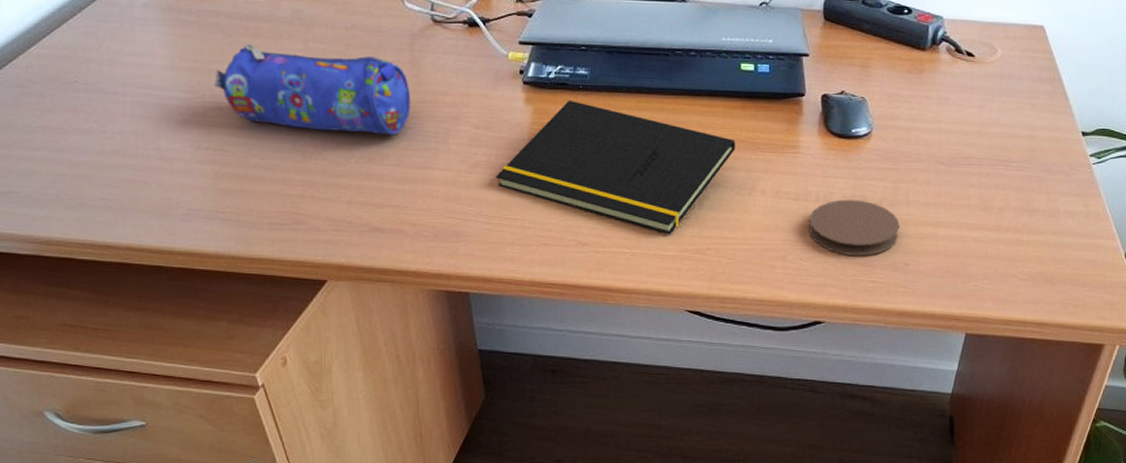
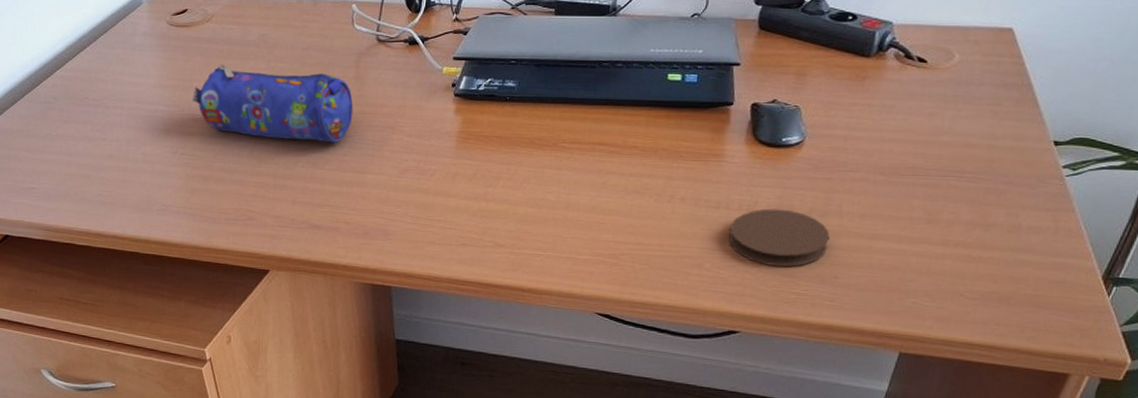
notepad: present [496,101,736,234] -> none [423,111,657,238]

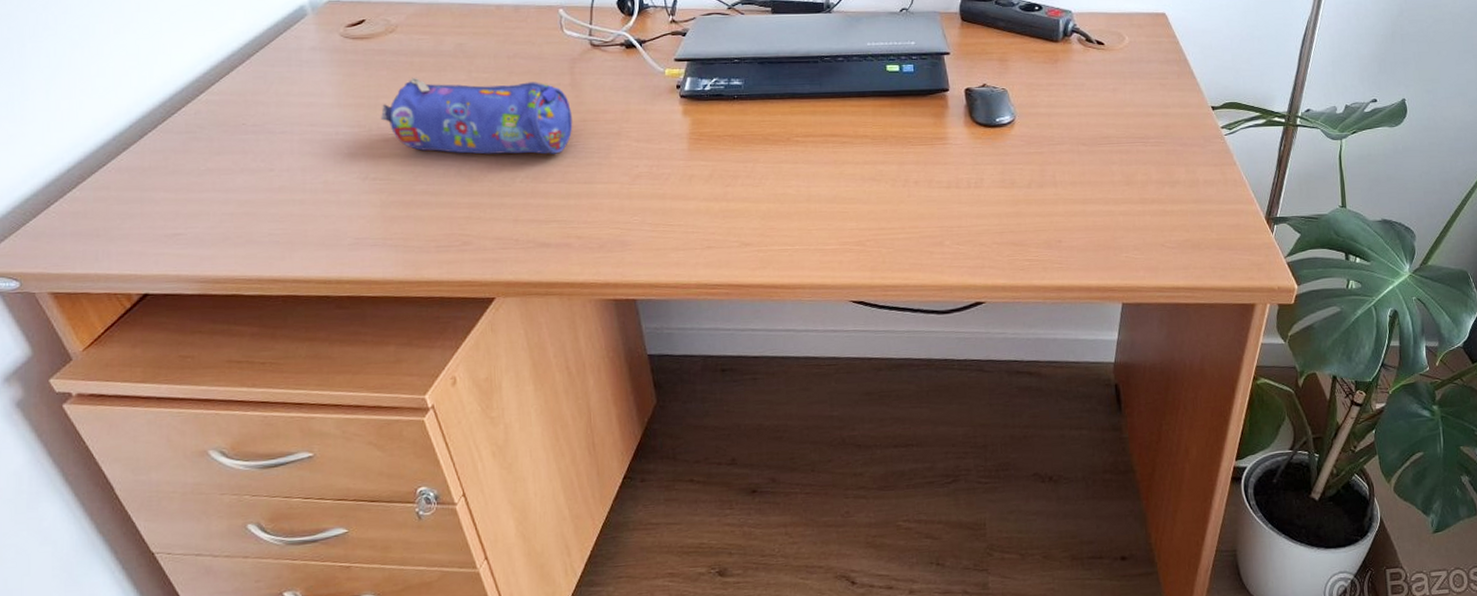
coaster: present [729,208,830,267] -> none [963,183,1050,237]

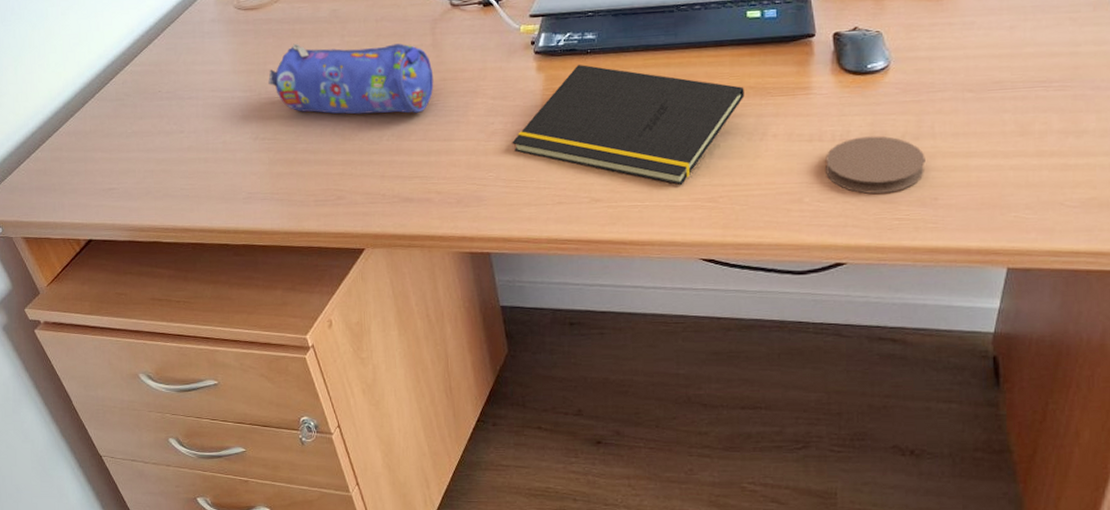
notepad: none [658,110,887,229] -> present [512,65,745,185]
coaster: none [963,183,1050,237] -> present [825,135,925,194]

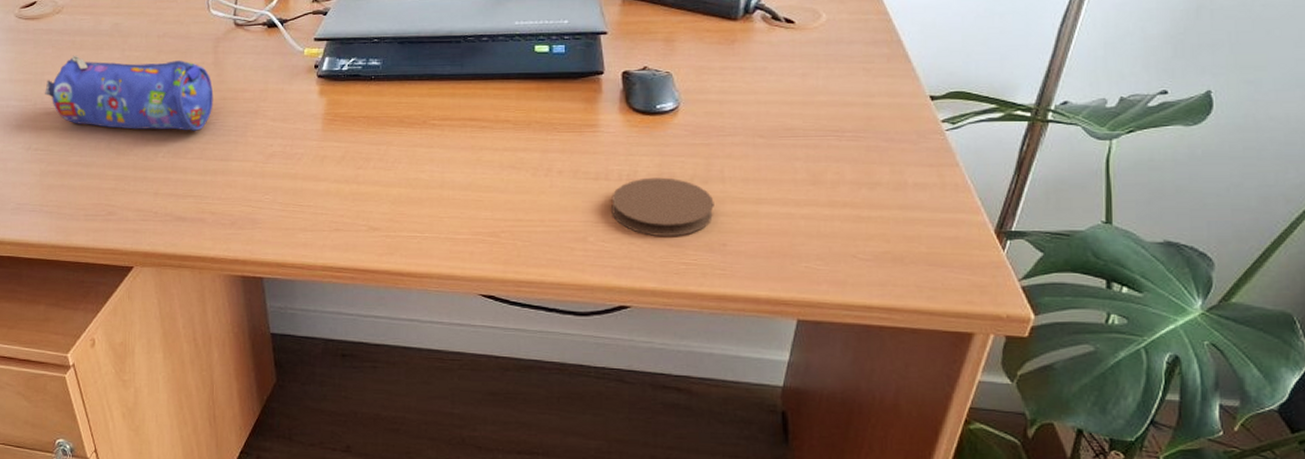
notepad: present [512,65,745,185] -> none [290,91,530,217]

